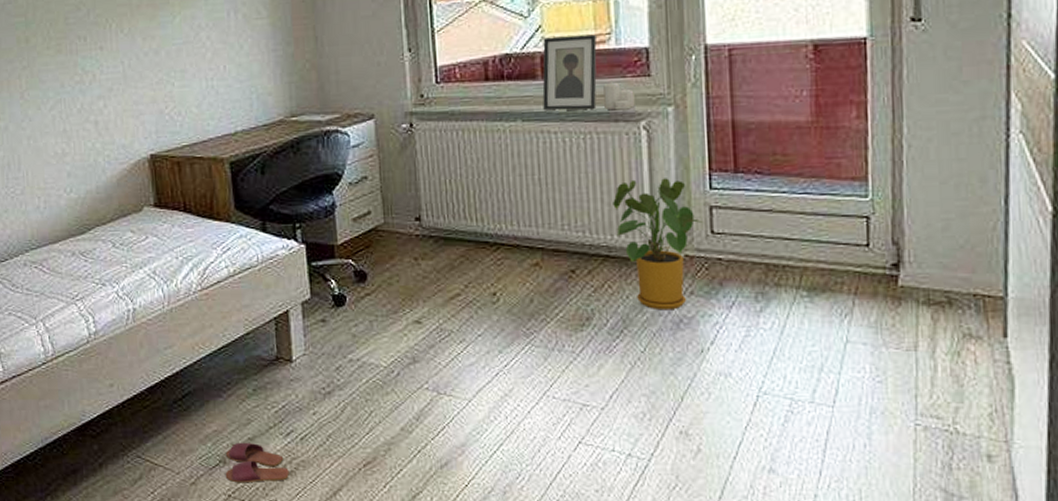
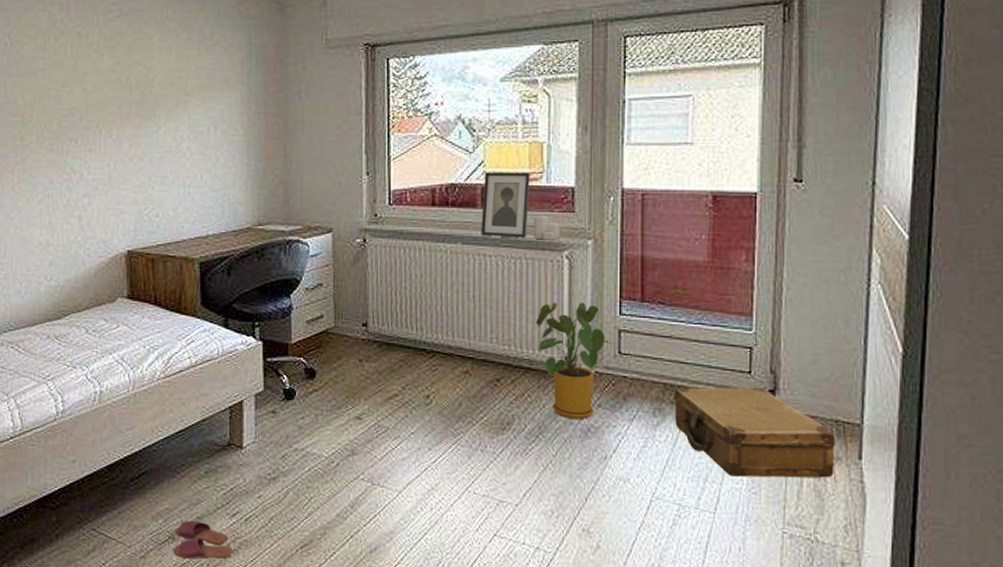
suitcase: none [778,261,974,364] -> present [673,387,835,478]

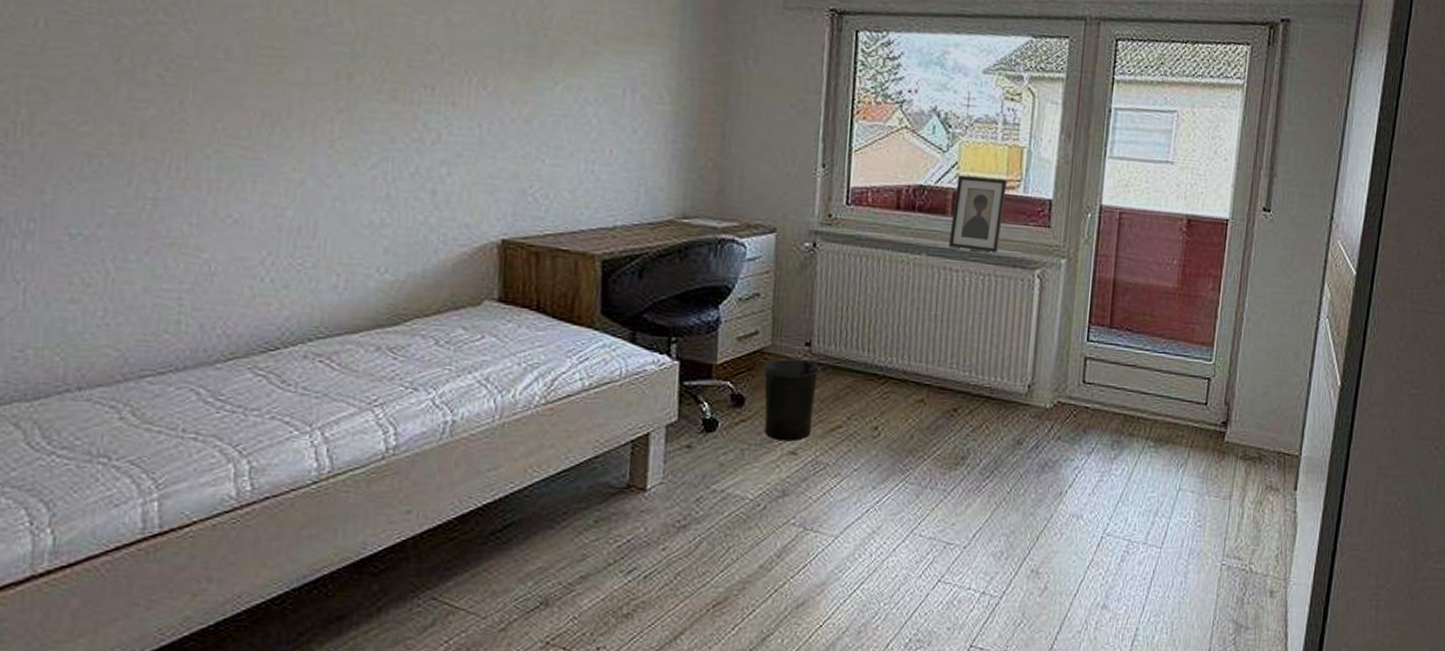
slippers: present [173,520,232,559] -> none [545,581,625,628]
waste bin: none [329,338,376,408] -> present [763,359,820,442]
candle: present [534,213,560,240] -> none [1005,226,1034,257]
house plant: present [536,302,612,420] -> none [1000,325,1077,454]
suitcase: present [673,387,835,478] -> none [1131,418,1276,510]

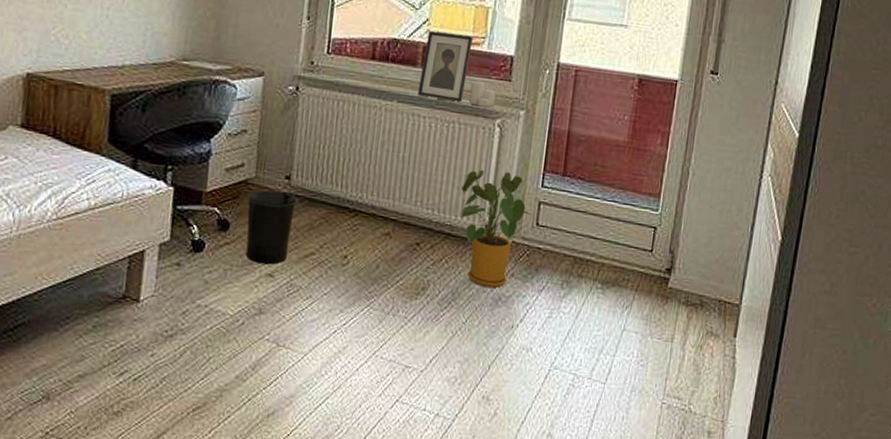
house plant: none [1000,325,1077,454] -> present [460,169,532,288]
candle: none [1005,226,1034,257] -> present [469,79,496,108]

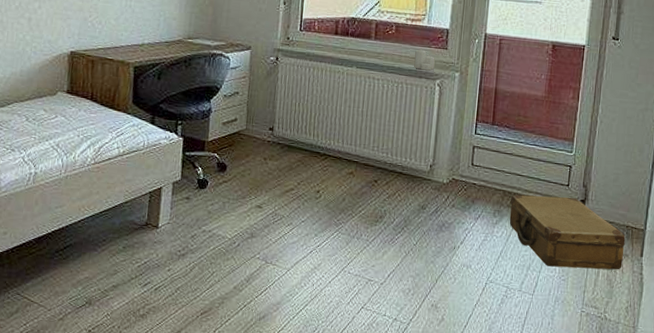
waste bin: present [245,190,297,265] -> none [240,139,279,198]
picture frame: present [418,30,473,103] -> none [372,10,415,67]
house plant: present [460,169,532,288] -> none [409,120,467,217]
suitcase: none [579,261,717,353] -> present [509,194,625,270]

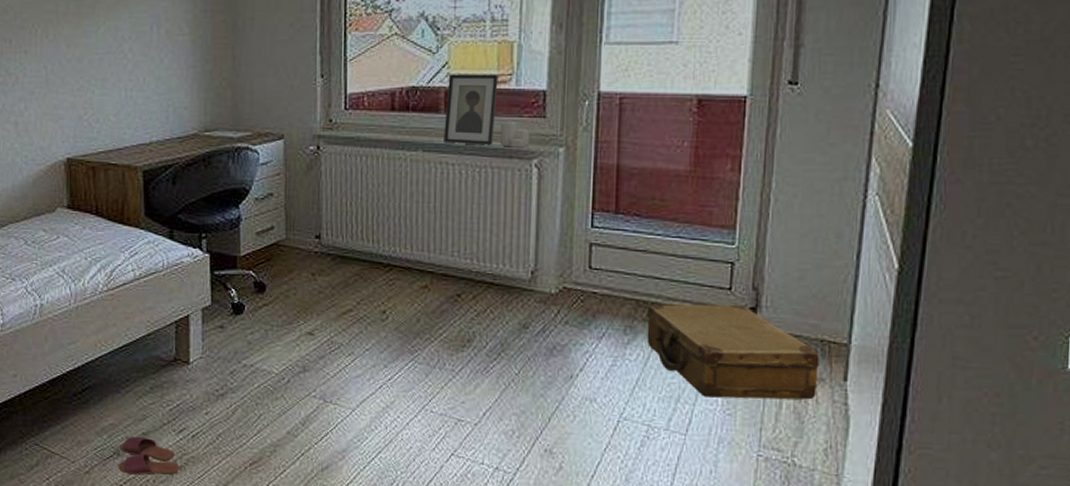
slippers: none [89,288,142,322] -> present [118,436,179,475]
picture frame: none [372,10,415,67] -> present [443,74,498,146]

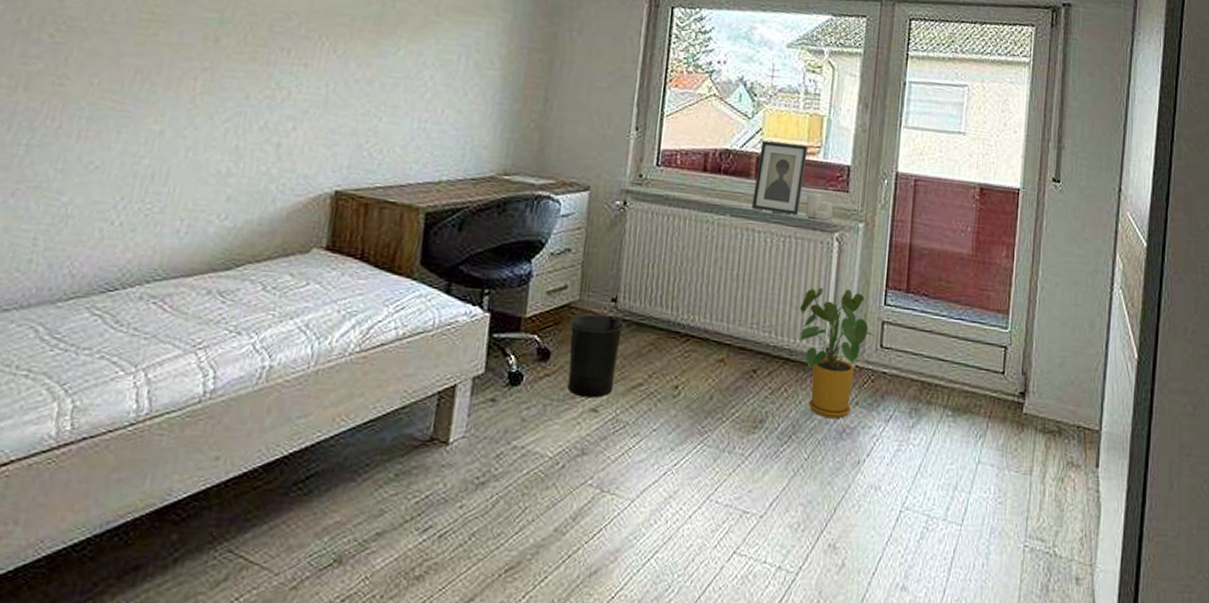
slippers: present [118,436,179,475] -> none [337,537,417,589]
waste bin: none [280,251,330,324] -> present [567,314,624,398]
house plant: none [501,213,582,337] -> present [799,287,875,419]
suitcase: present [646,304,820,400] -> none [929,386,1077,487]

